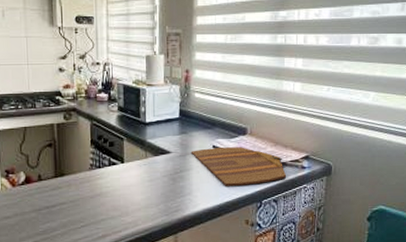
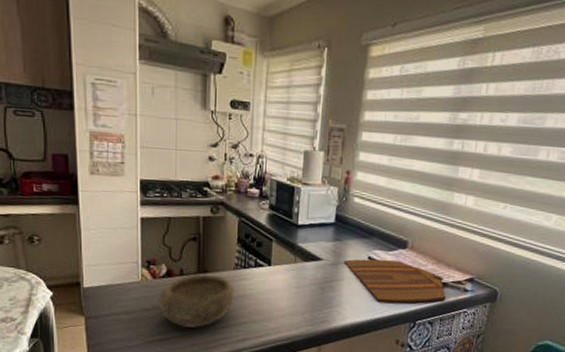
bowl: none [17,177,92,231] -> present [157,273,236,329]

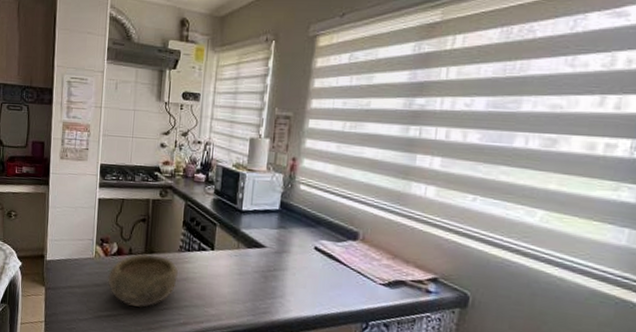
cutting board: present [343,259,447,303] -> none [288,248,405,302]

